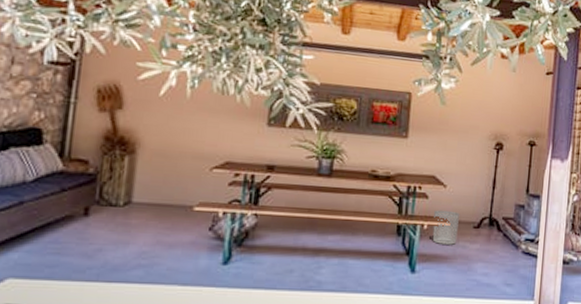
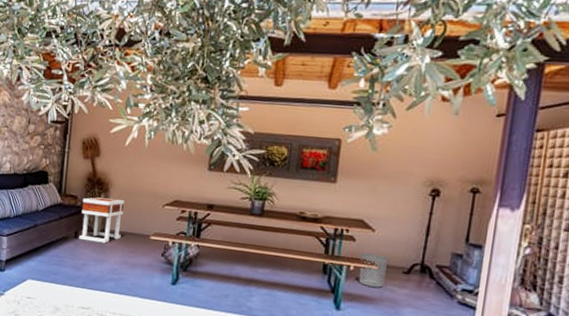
side table: none [91,161,158,220] -> present [79,197,124,244]

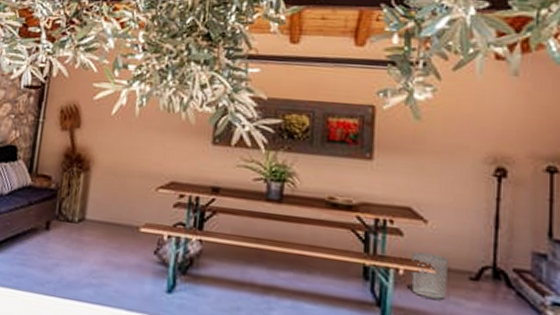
side table: present [79,197,124,244] -> none [51,178,109,237]

